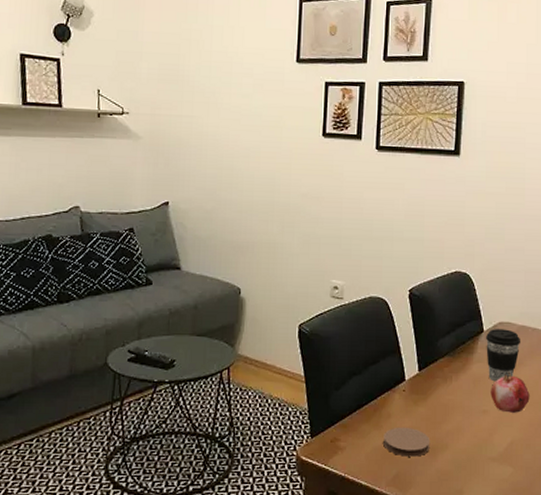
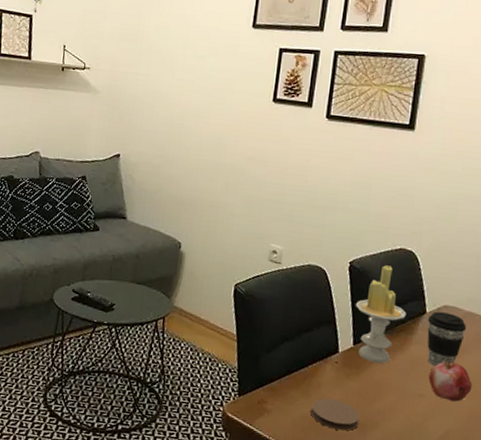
candle: none [417,290,466,386] -> present [355,265,407,364]

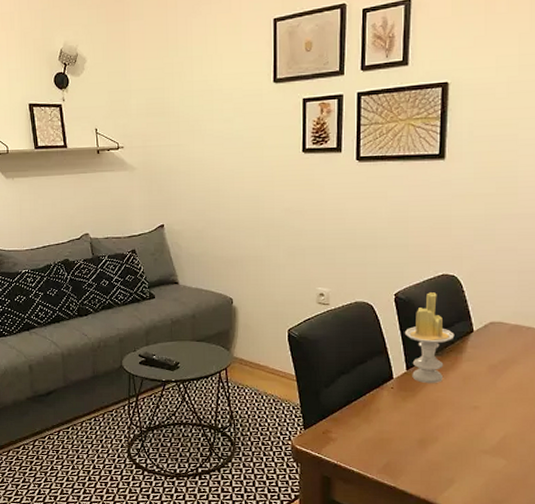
coaster: present [311,398,360,431] -> none [373,421,420,448]
coffee cup: present [427,311,467,367] -> none [475,329,515,379]
fruit: present [428,357,472,402] -> none [482,369,524,409]

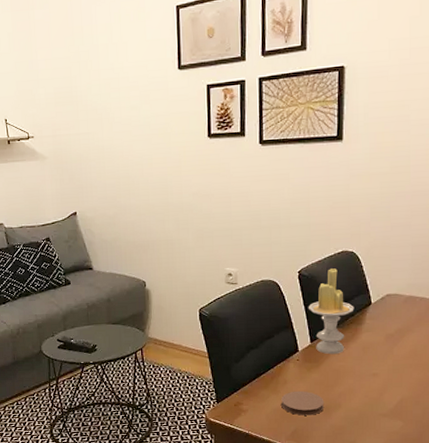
coaster: none [373,421,420,448] -> present [281,390,325,416]

